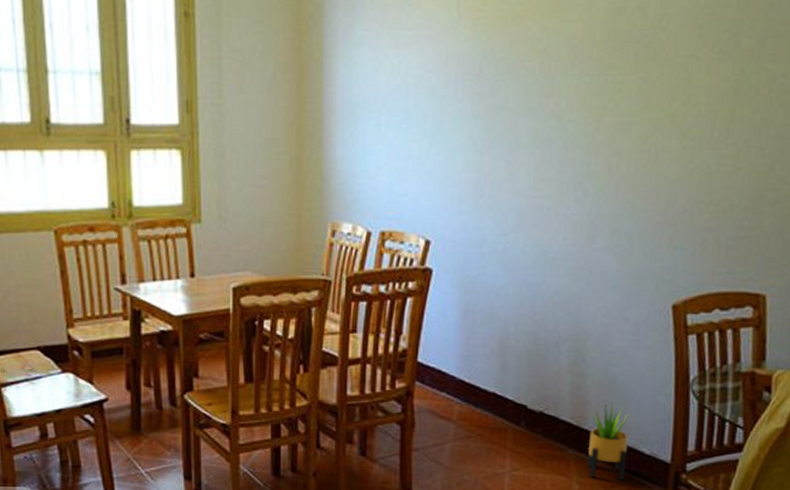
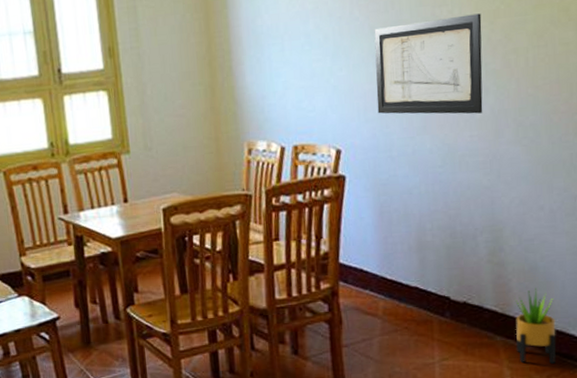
wall art: none [472,109,588,216] -> present [374,13,483,114]

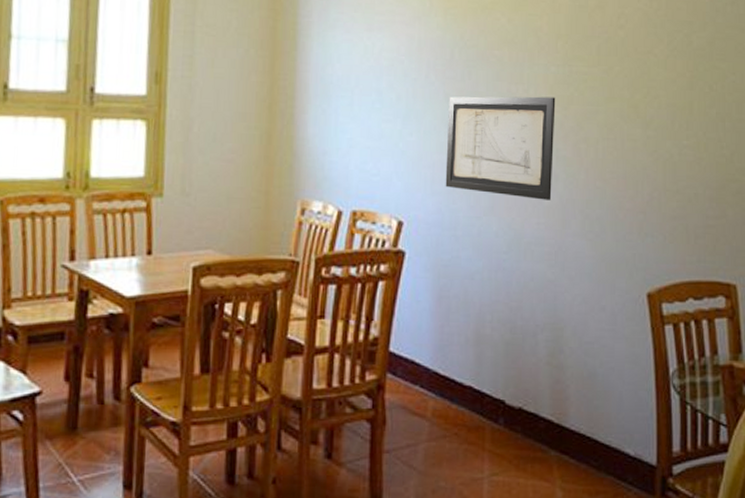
potted plant: present [515,288,557,364] -> none [570,397,611,486]

